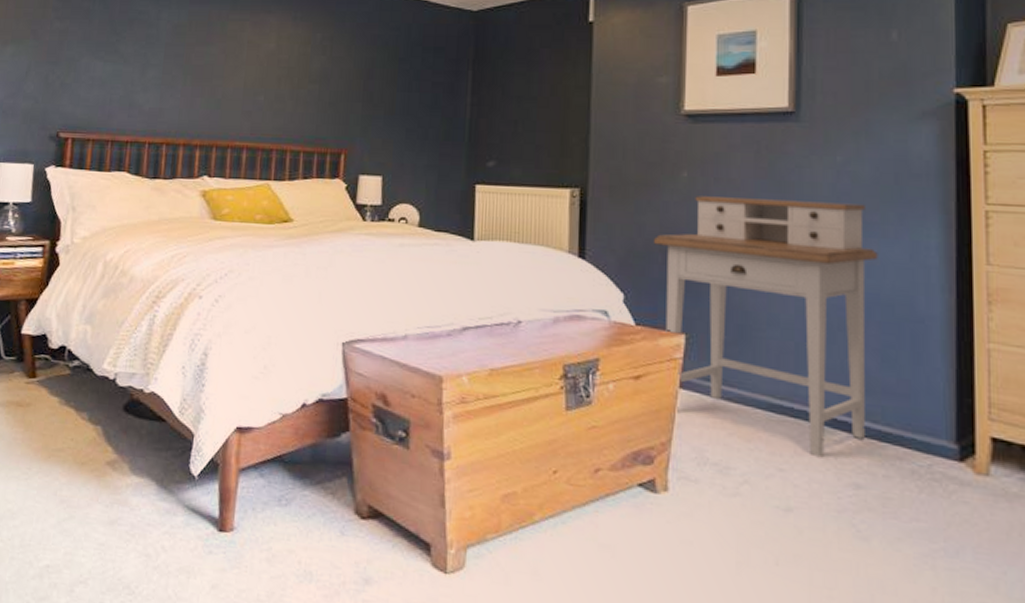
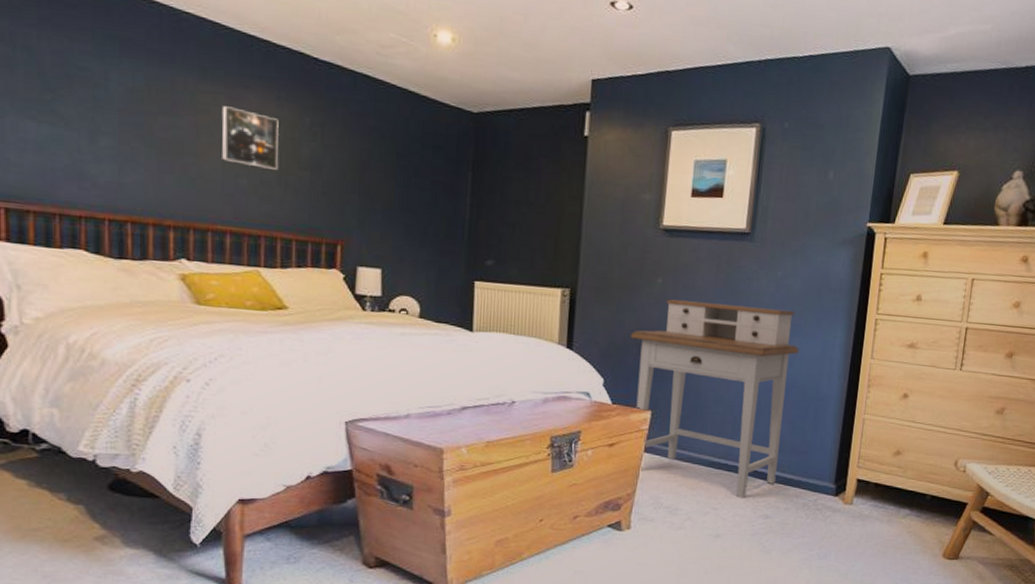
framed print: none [244,31,294,85] -> present [221,106,279,170]

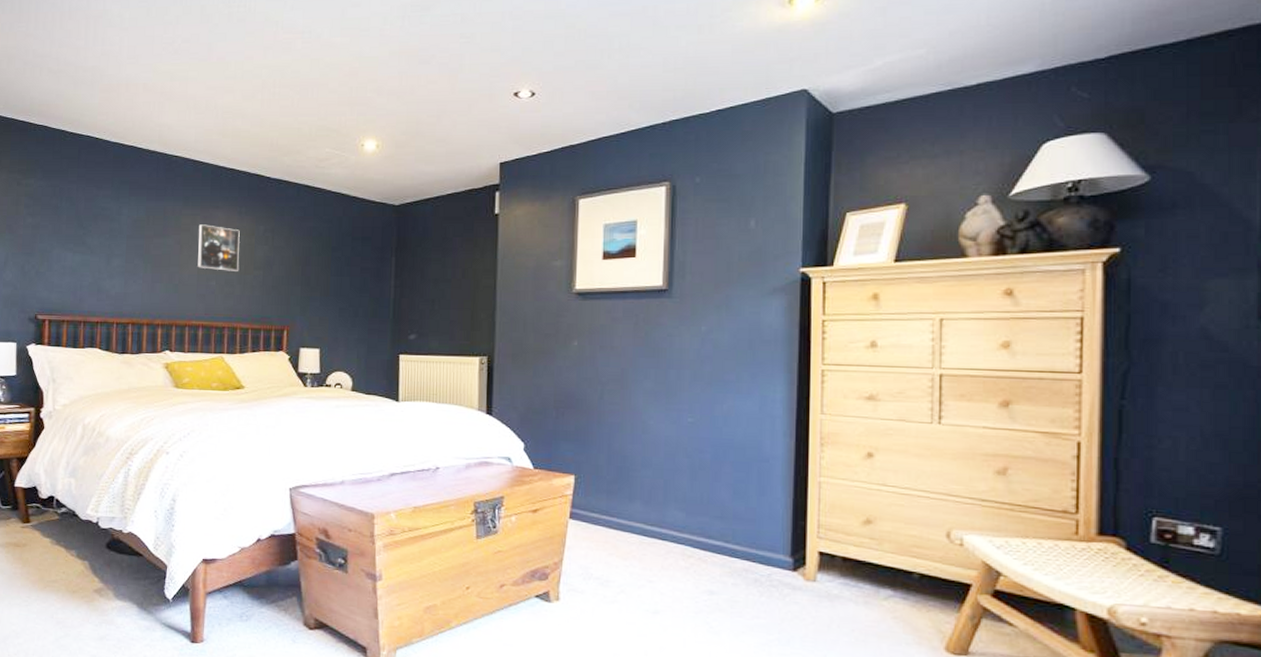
desk: present [630,299,799,499] -> none [548,361,733,571]

